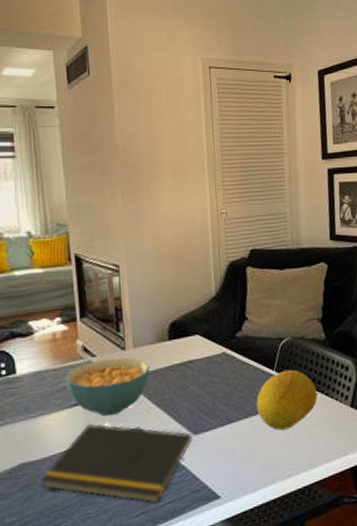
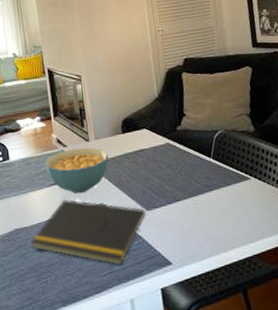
fruit: present [256,369,318,431] -> none [197,157,252,209]

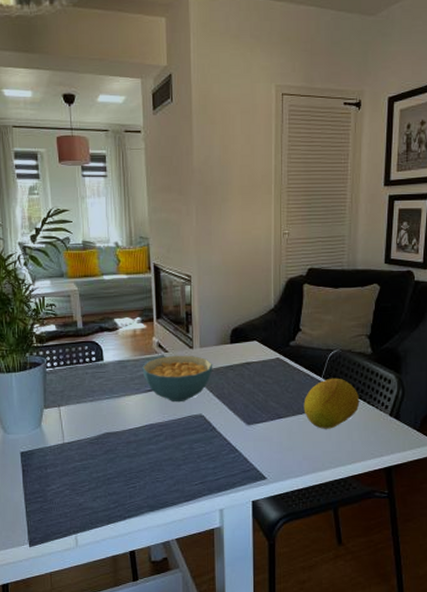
notepad: present [30,200,146,266] -> none [120,408,246,477]
fruit: none [197,157,252,209] -> present [303,378,360,429]

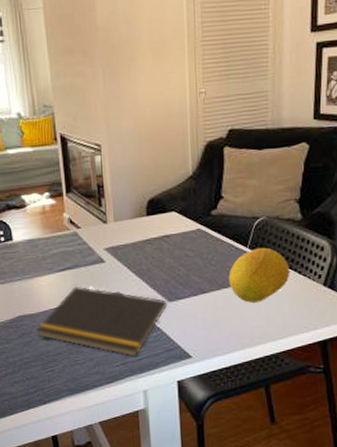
notepad: none [120,408,246,477] -> present [36,287,168,358]
cereal bowl: present [142,355,213,403] -> none [54,230,130,281]

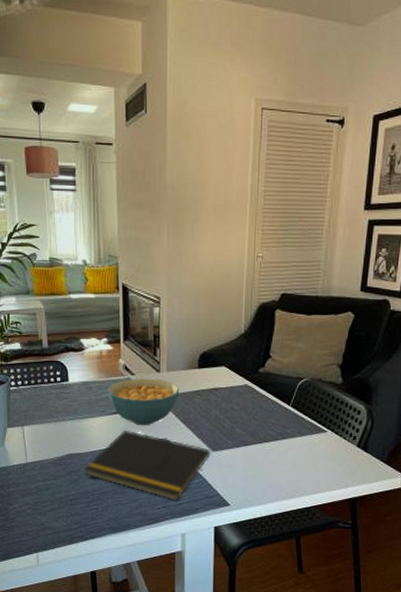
cereal bowl: none [54,230,130,281] -> present [107,378,180,426]
fruit: present [228,247,290,303] -> none [270,406,328,458]

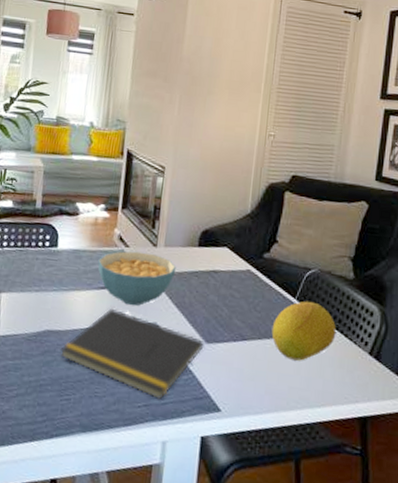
fruit: none [270,406,328,458] -> present [271,301,336,361]

